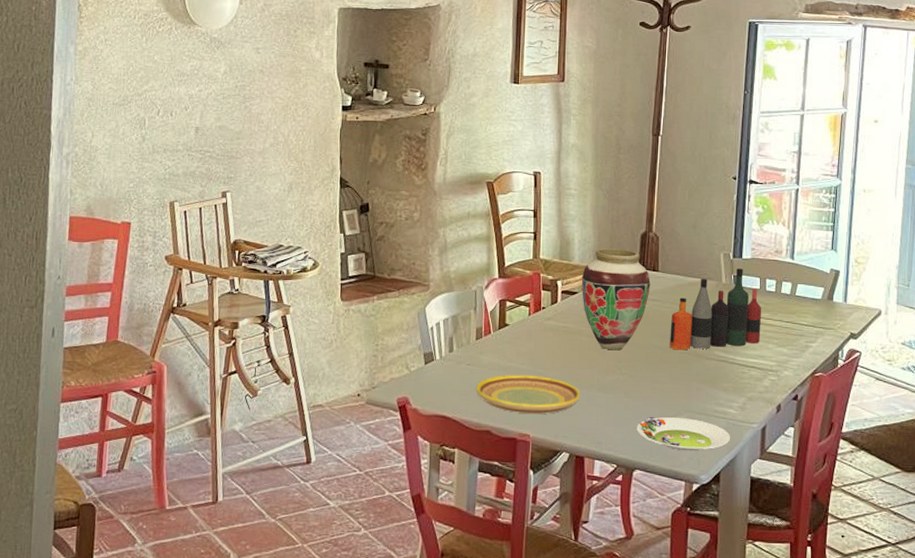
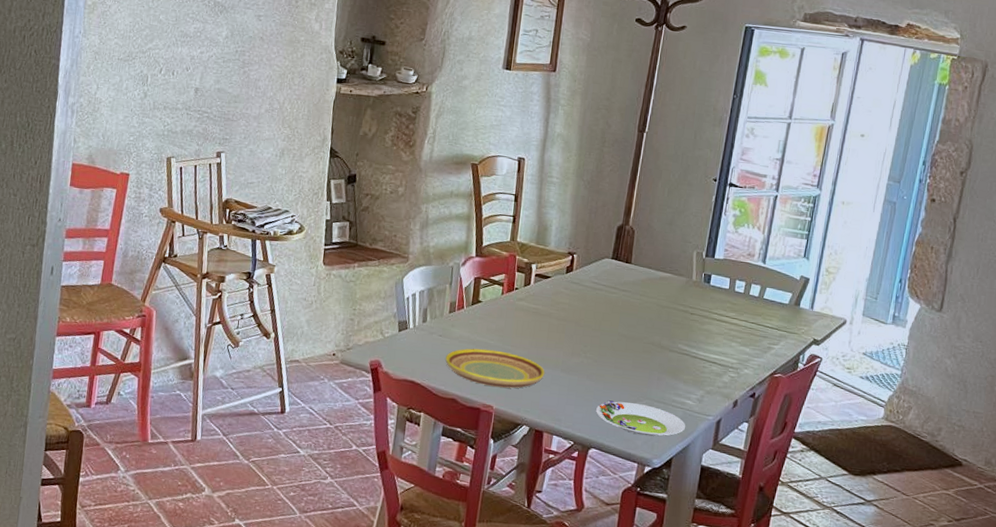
vase: present [581,248,651,351] -> none [555,237,623,335]
bottle collection: present [670,269,762,350] -> none [635,268,729,342]

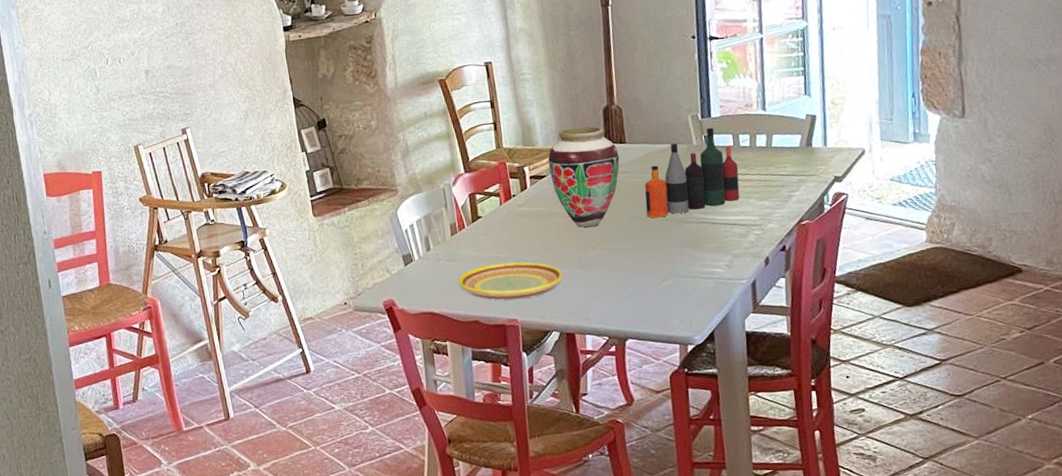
vase: none [555,237,623,335] -> present [547,126,620,228]
salad plate: present [596,400,686,436] -> none [623,283,721,315]
bottle collection: none [635,268,729,342] -> present [644,128,740,219]

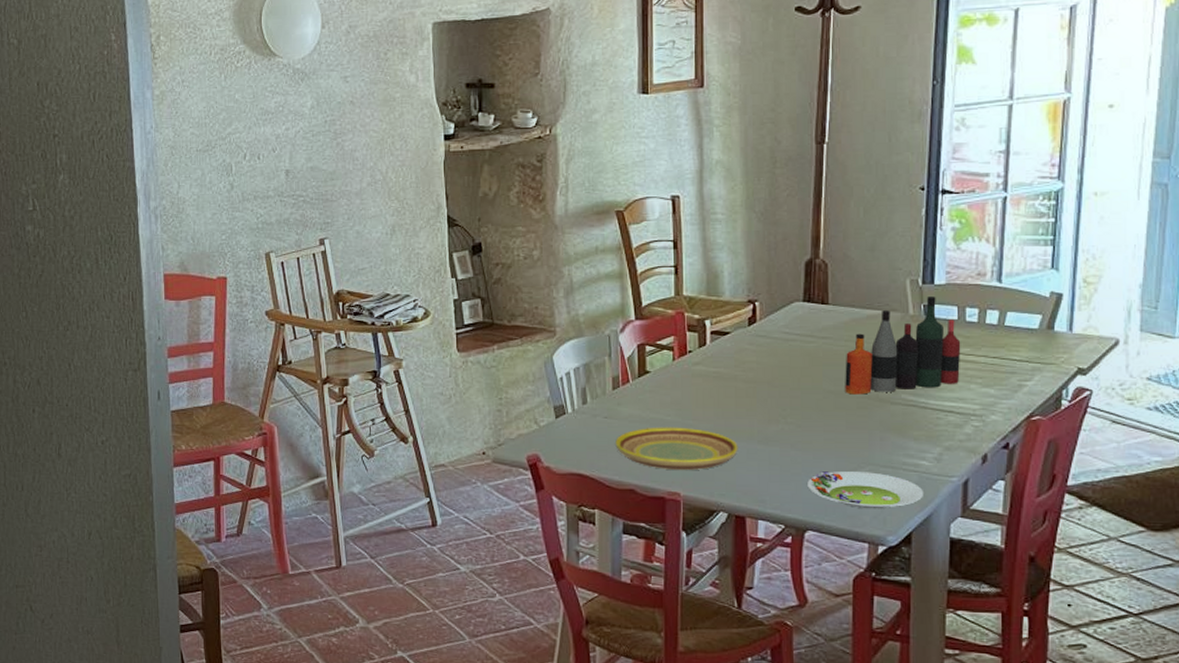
vase: present [547,126,620,228] -> none [734,280,819,397]
salad plate: none [623,283,721,315] -> present [807,471,924,509]

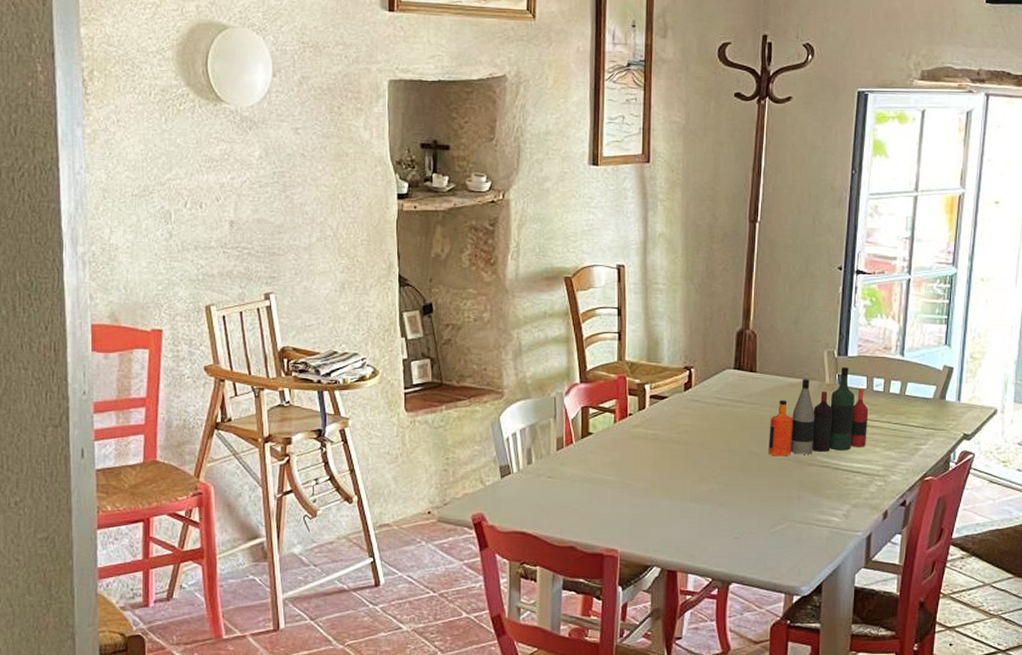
plate: present [615,427,738,470] -> none [558,486,672,527]
salad plate: present [807,471,924,509] -> none [733,528,834,562]

